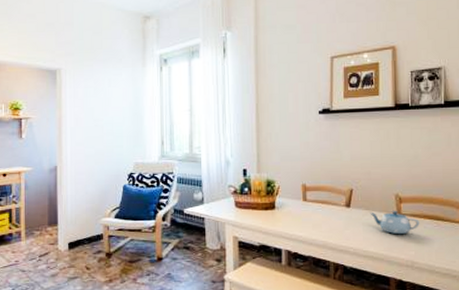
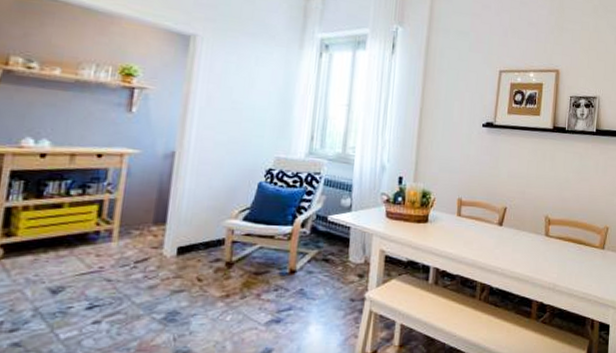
teapot: present [370,210,420,235] -> none [520,231,564,257]

